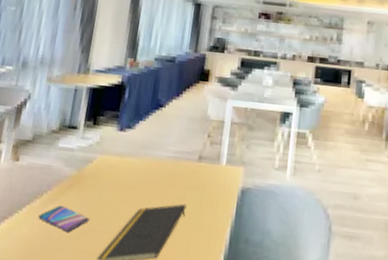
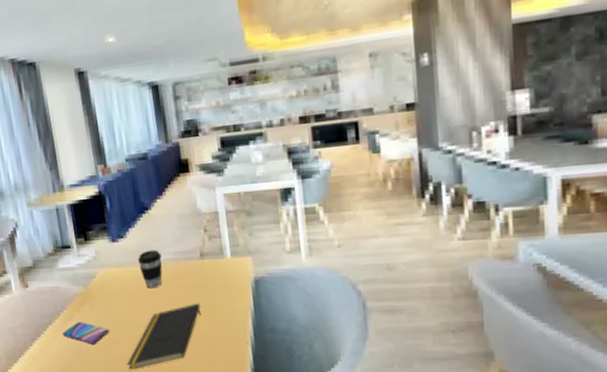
coffee cup: none [138,144,163,183] -> present [138,249,163,289]

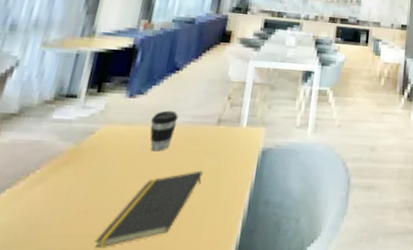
smartphone: present [62,322,109,344] -> none [21,186,88,215]

